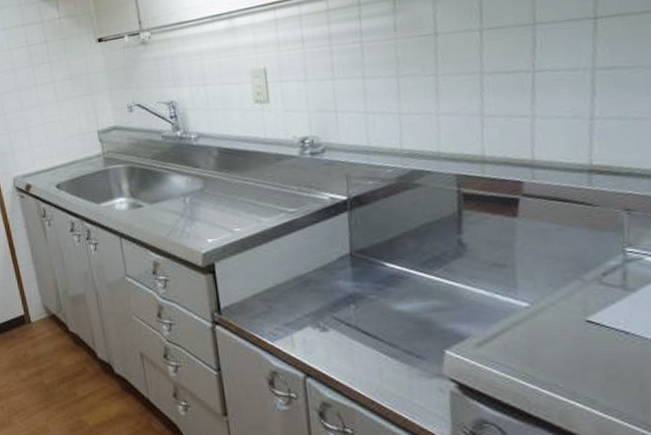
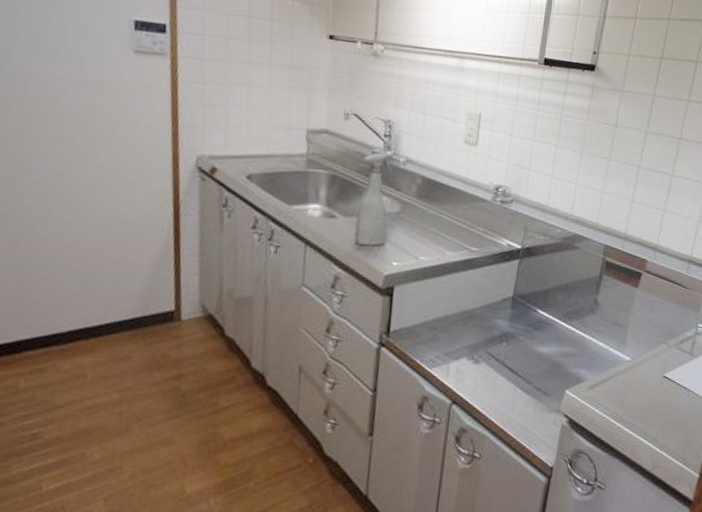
spray bottle: none [156,133,196,229] -> present [354,153,393,247]

